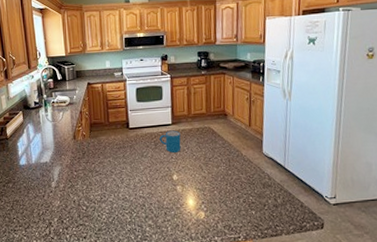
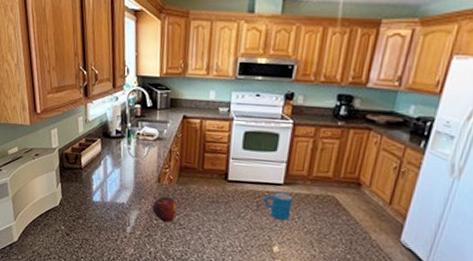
fruit: none [72,149,93,172] -> present [152,196,178,222]

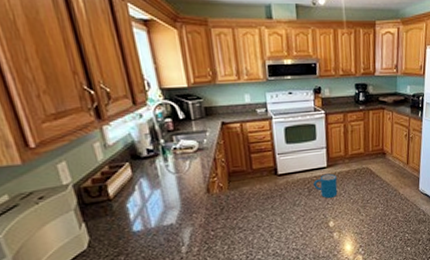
fruit: present [152,196,178,222] -> none [206,204,234,230]

